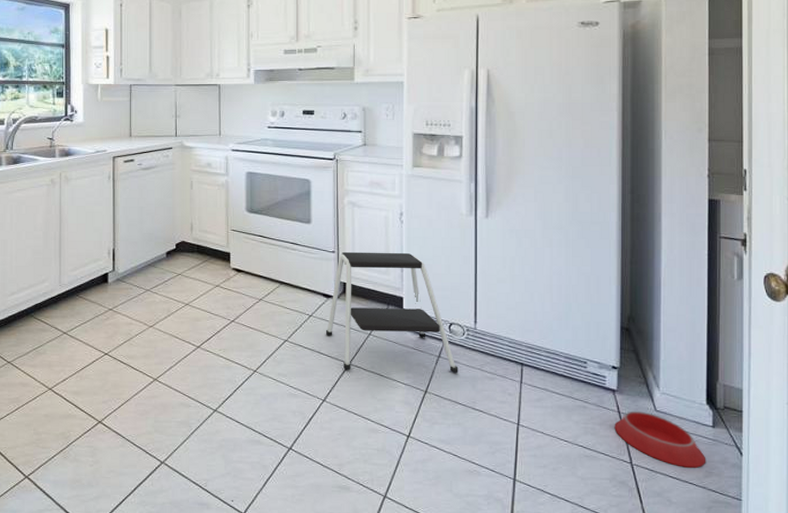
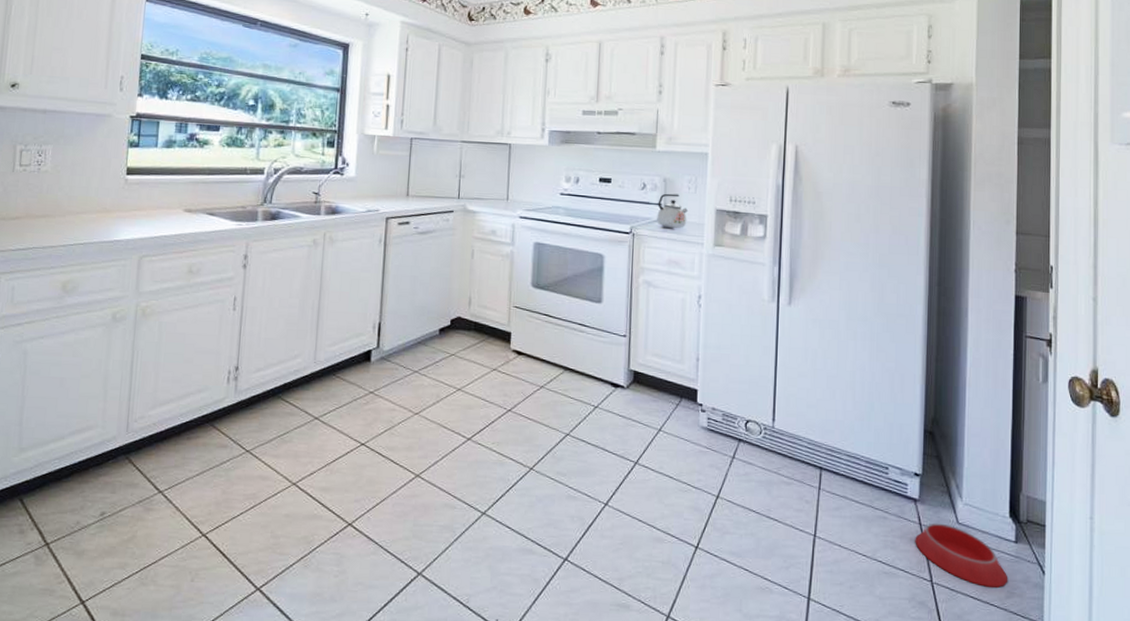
step stool: present [325,251,458,373] -> none [611,336,754,476]
kettle: none [357,121,388,153] -> present [656,193,689,229]

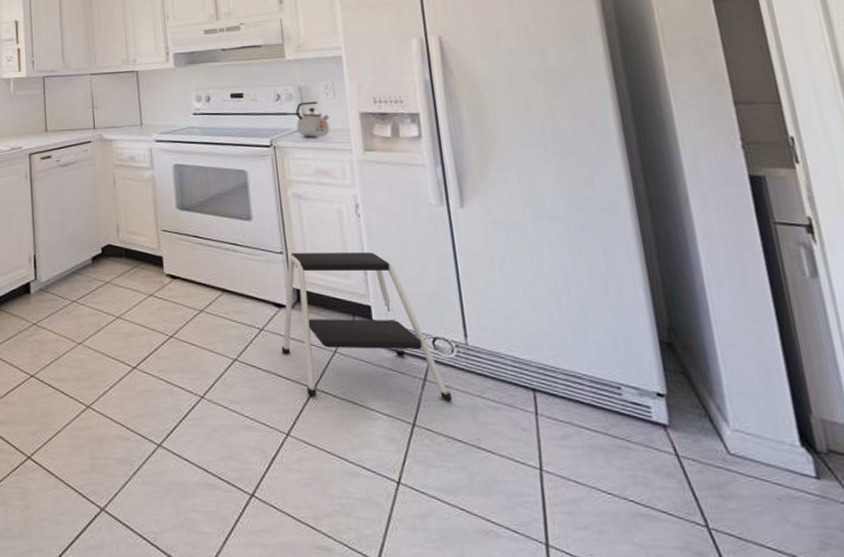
step stool: none [611,336,754,476] -> present [281,251,453,401]
pet bowl: present [915,523,1008,588] -> none [673,453,818,536]

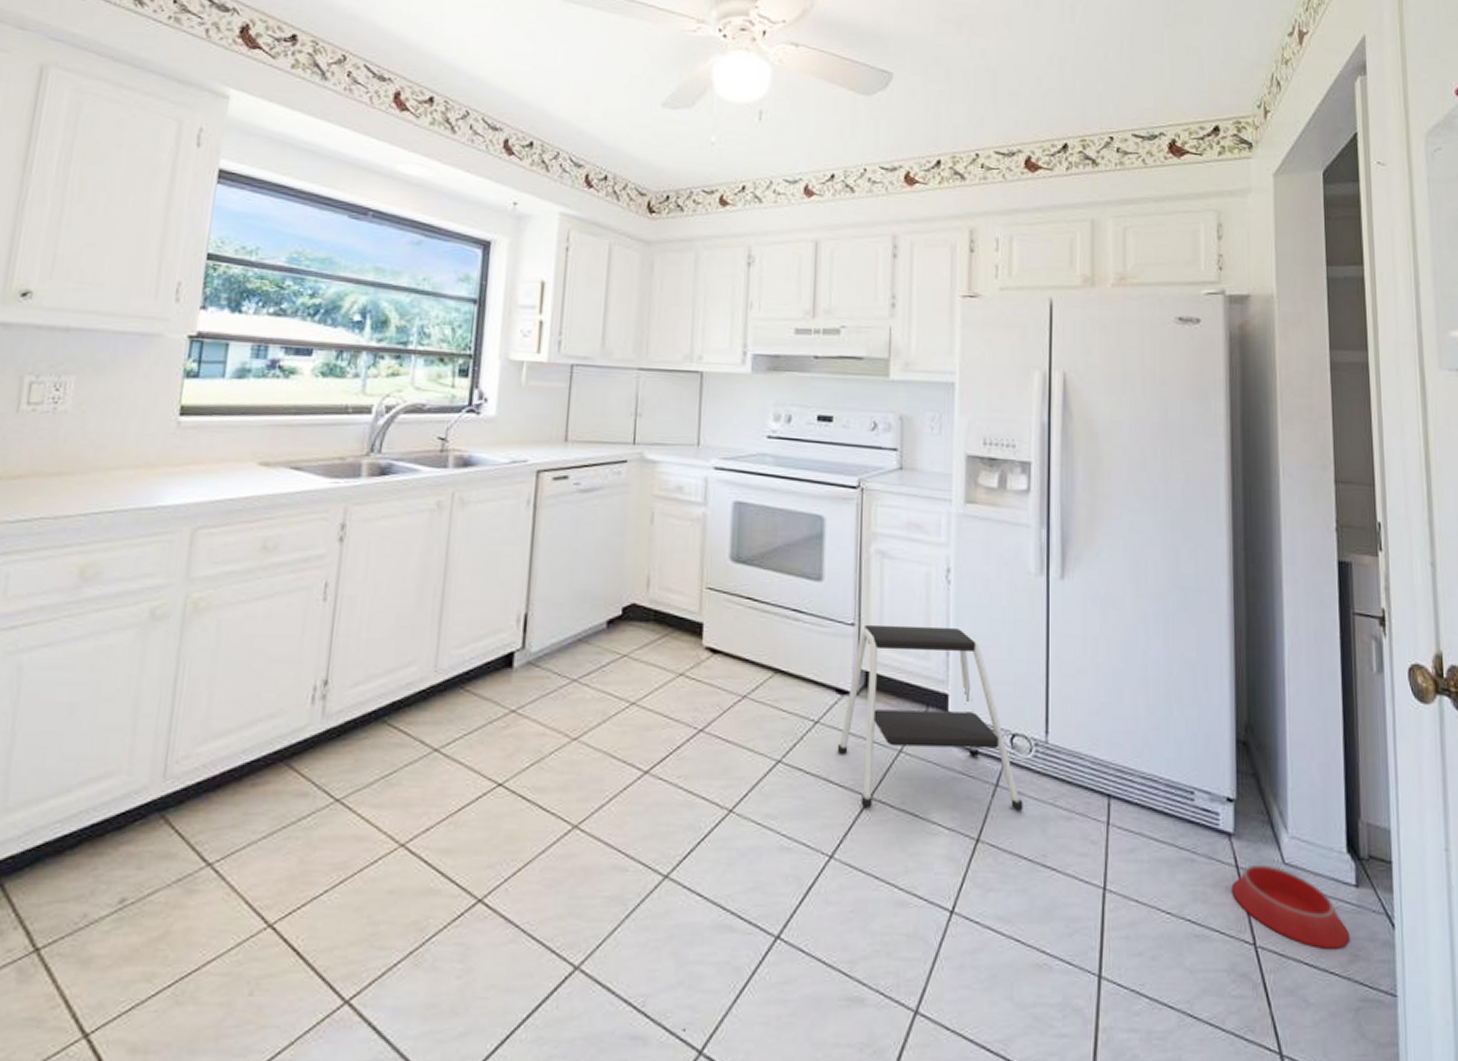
kettle: present [295,101,330,138] -> none [890,435,932,482]
pet bowl: none [673,453,818,536] -> present [1231,864,1350,949]

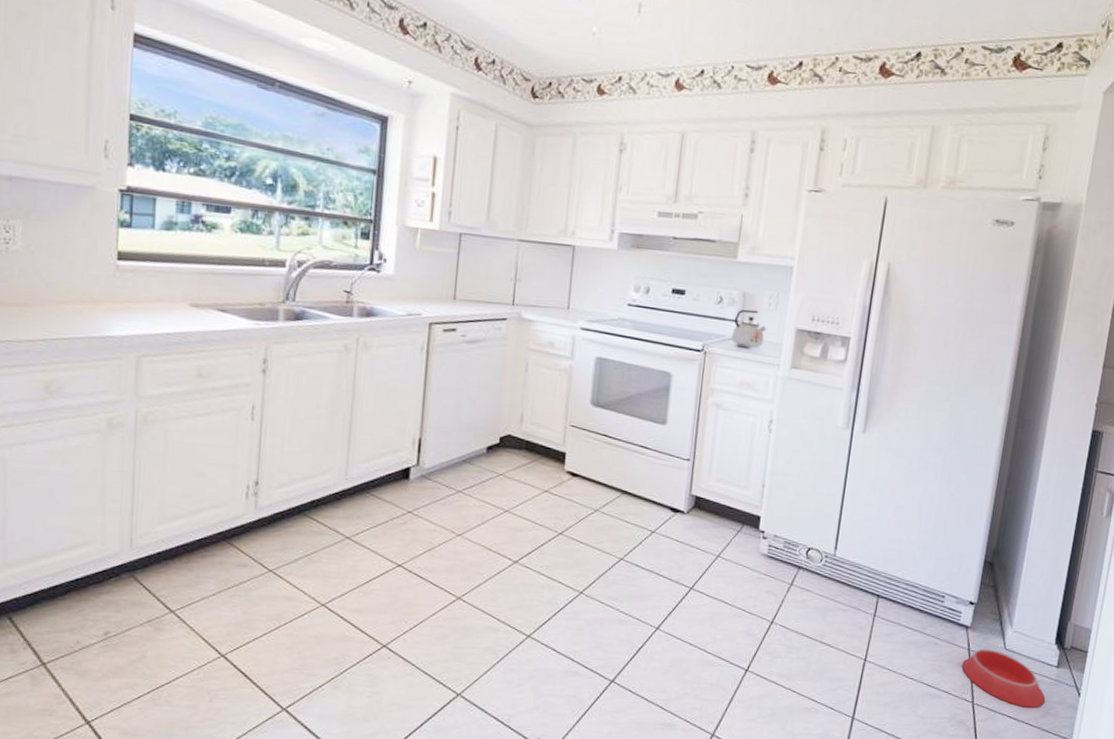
step stool: present [837,624,1023,810] -> none [668,460,811,603]
kettle: none [890,435,932,482] -> present [731,309,767,349]

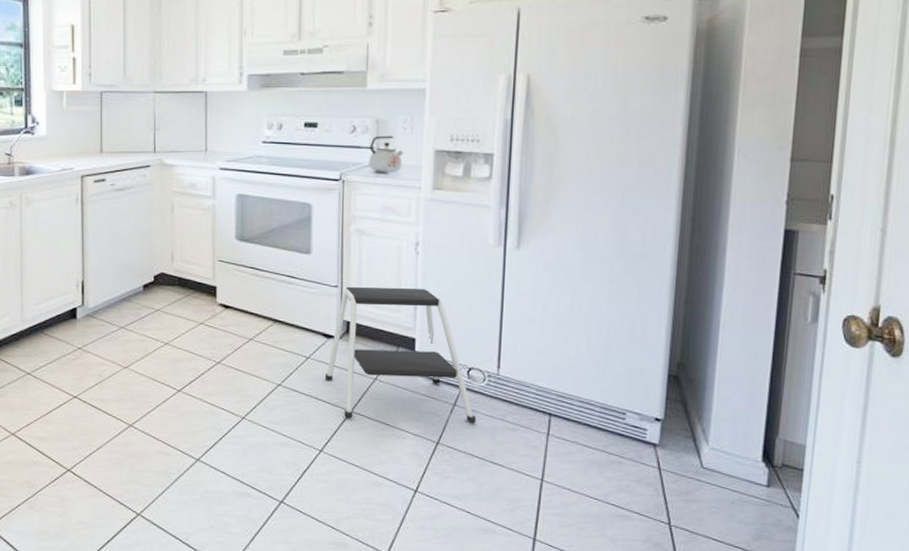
step stool: none [668,460,811,603] -> present [324,286,477,423]
pet bowl: present [961,648,1046,708] -> none [652,467,757,530]

